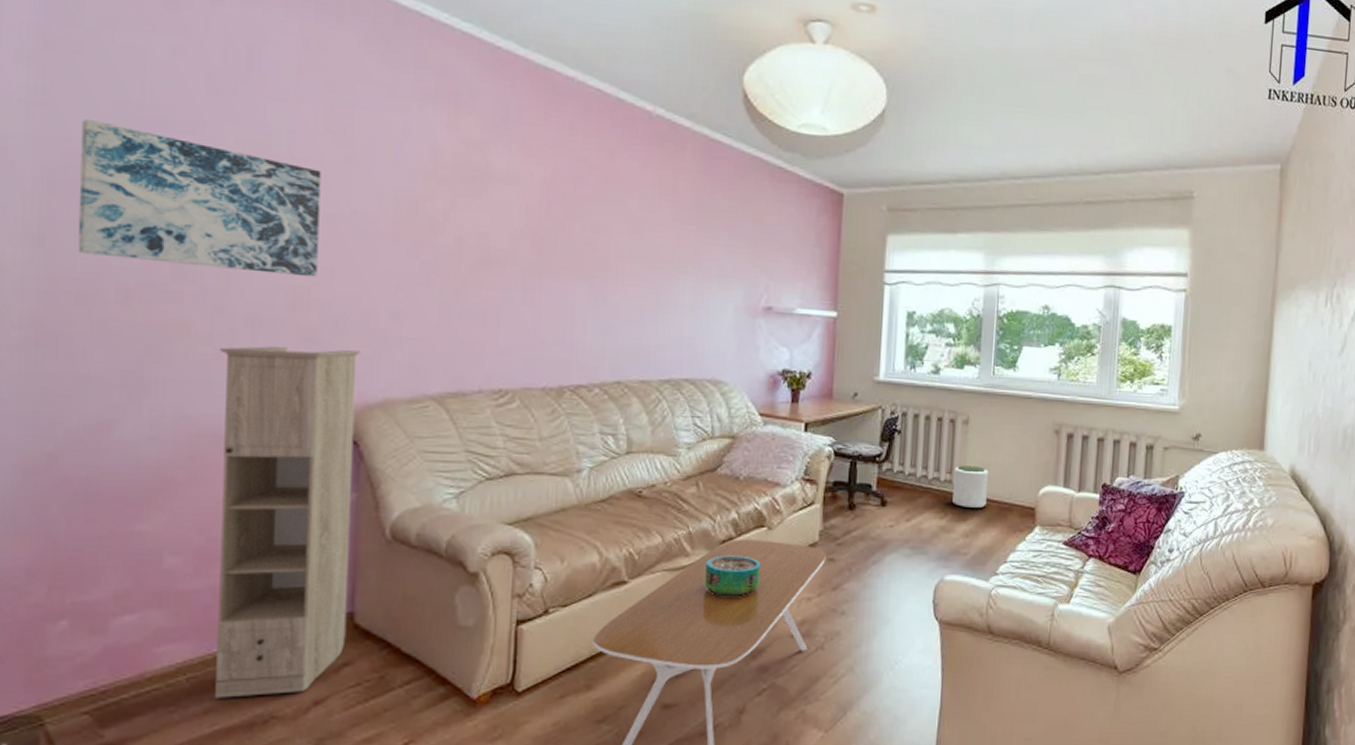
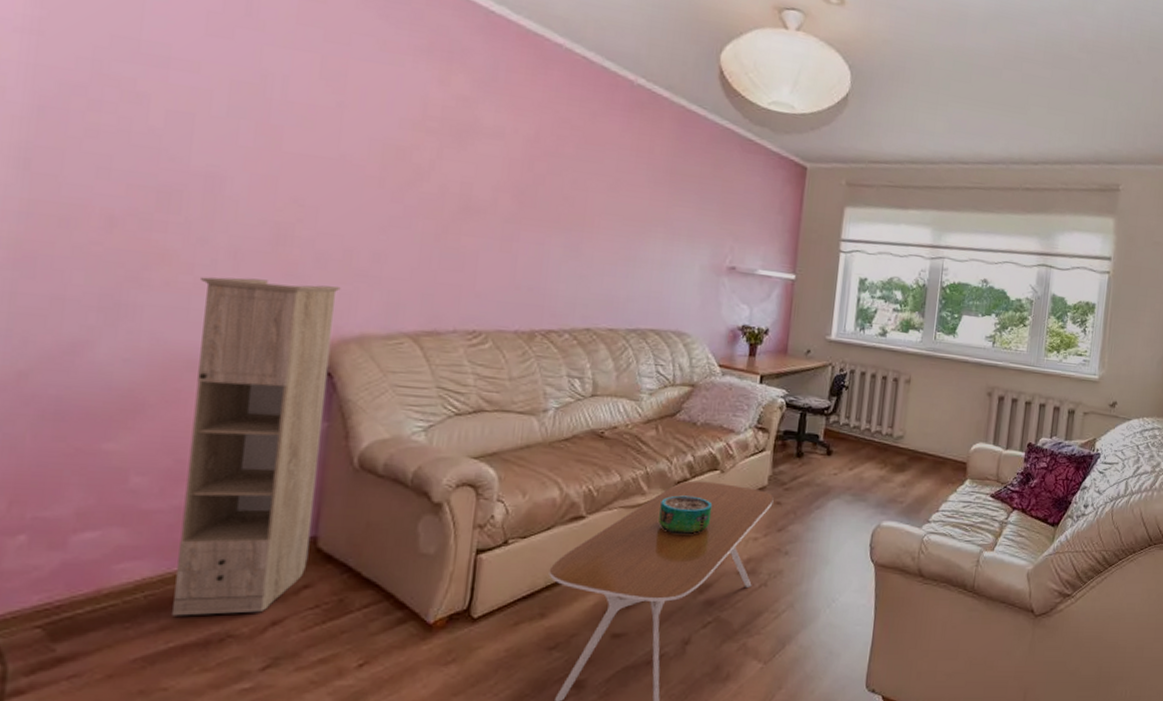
wall art: present [77,118,321,278] -> none [63,50,313,215]
plant pot: present [952,465,988,509] -> none [892,421,926,462]

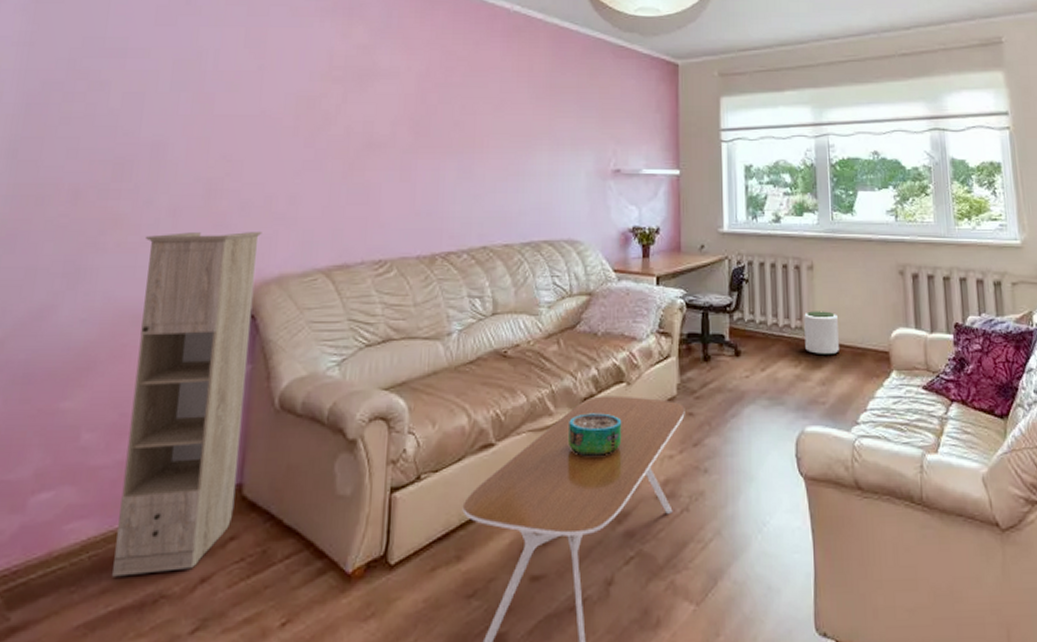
plant pot: none [892,421,926,462] -> present [804,311,839,355]

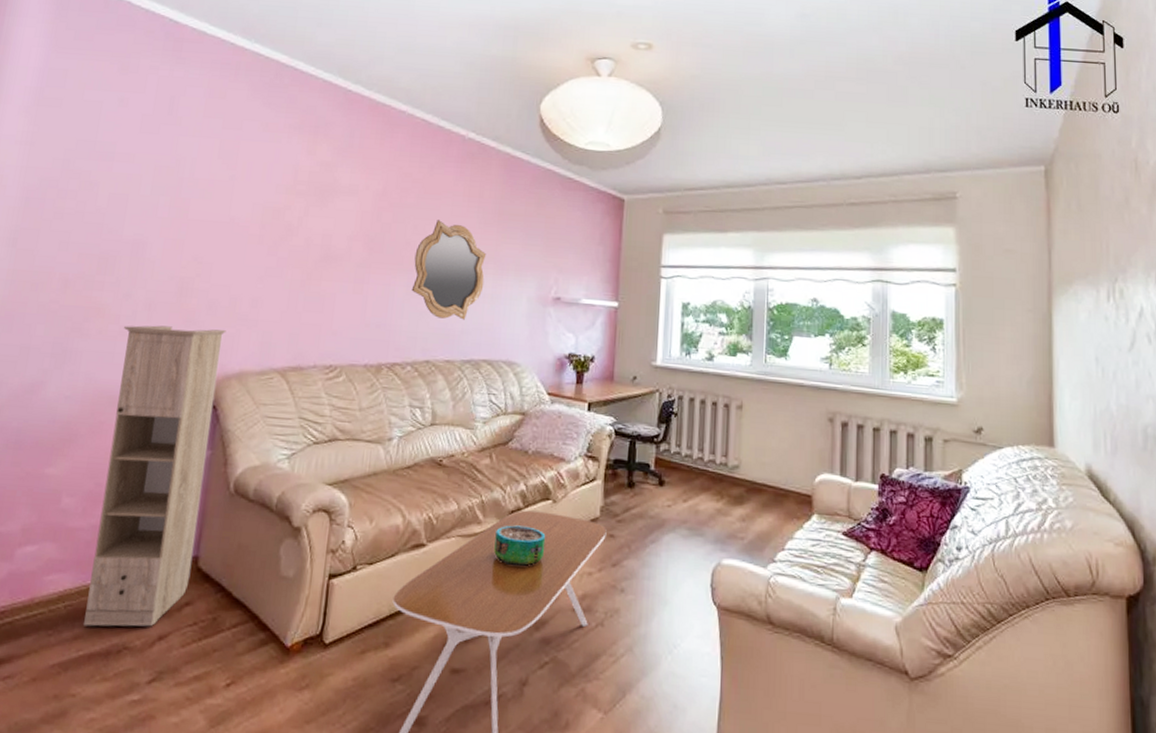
mirror: none [463,98,540,201] -> present [411,220,487,320]
plant pot: present [804,311,839,355] -> none [728,449,763,494]

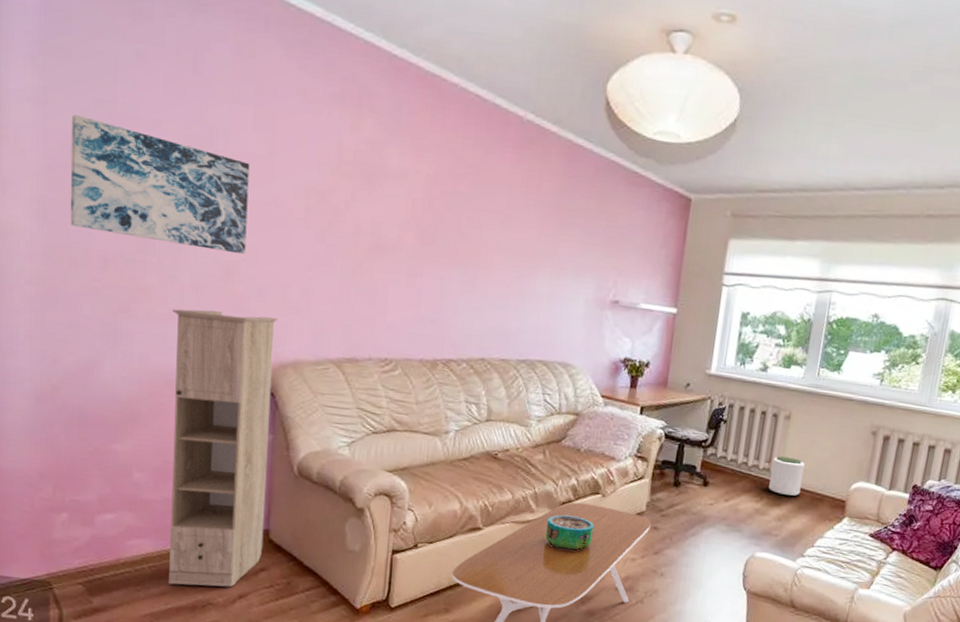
wall art: none [37,153,212,271] -> present [70,114,250,255]
mirror: present [411,220,487,320] -> none [466,211,544,319]
plant pot: none [728,449,763,494] -> present [769,456,805,497]

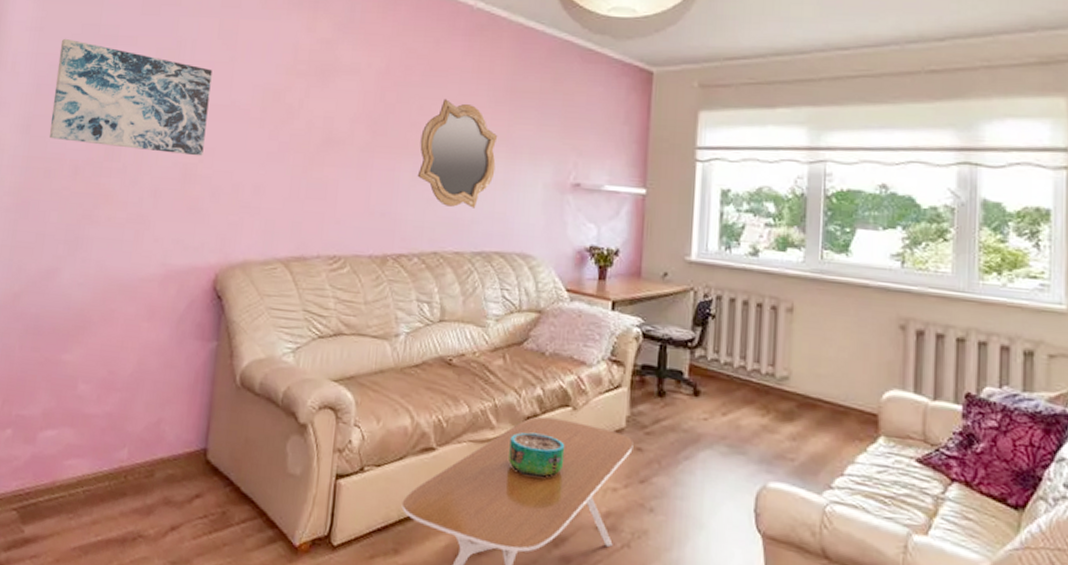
storage cabinet: present [169,309,278,587] -> none [101,212,230,517]
mirror: none [466,211,544,319] -> present [417,99,498,208]
plant pot: present [769,456,805,497] -> none [776,358,818,409]

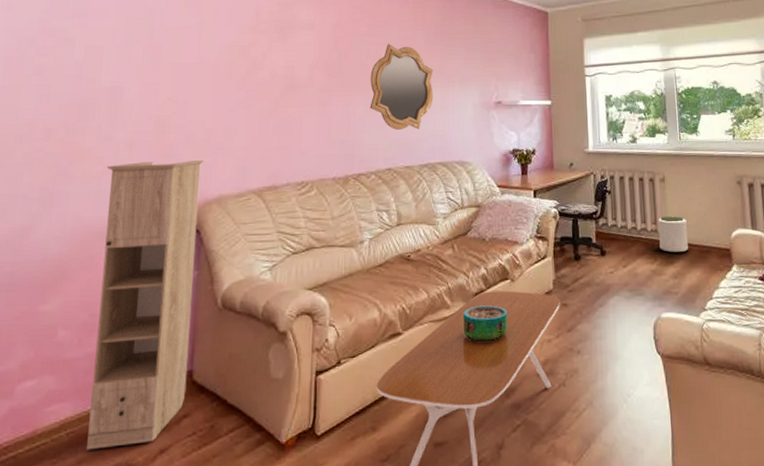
wall art: present [49,38,212,156] -> none [19,15,181,109]
storage cabinet: none [101,212,230,517] -> present [87,160,204,450]
plant pot: none [776,358,818,409] -> present [658,216,688,253]

